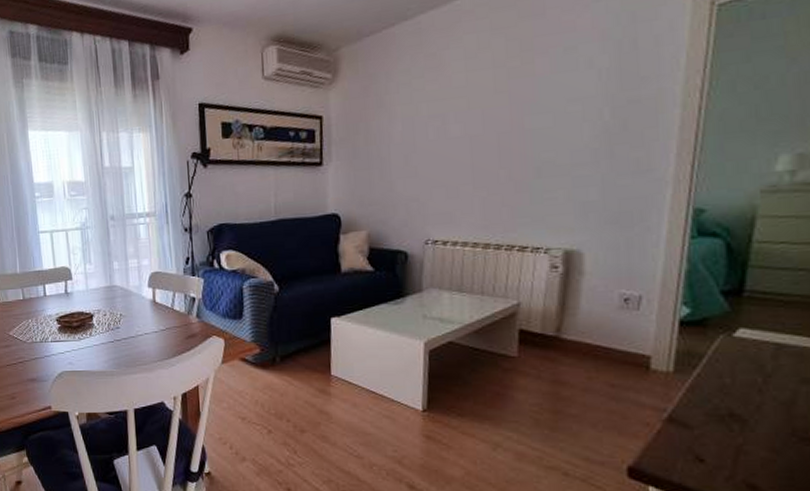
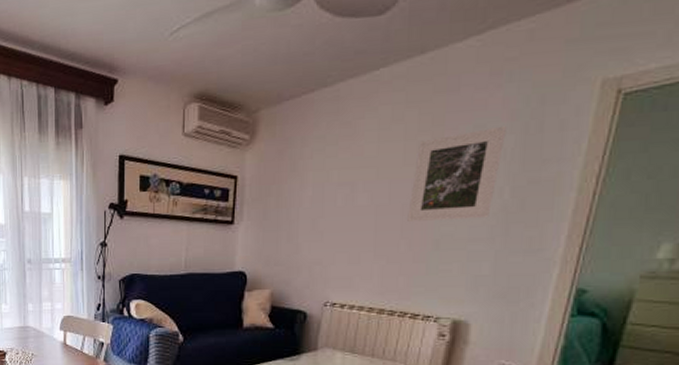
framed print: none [504,45,599,150] -> present [407,125,506,221]

